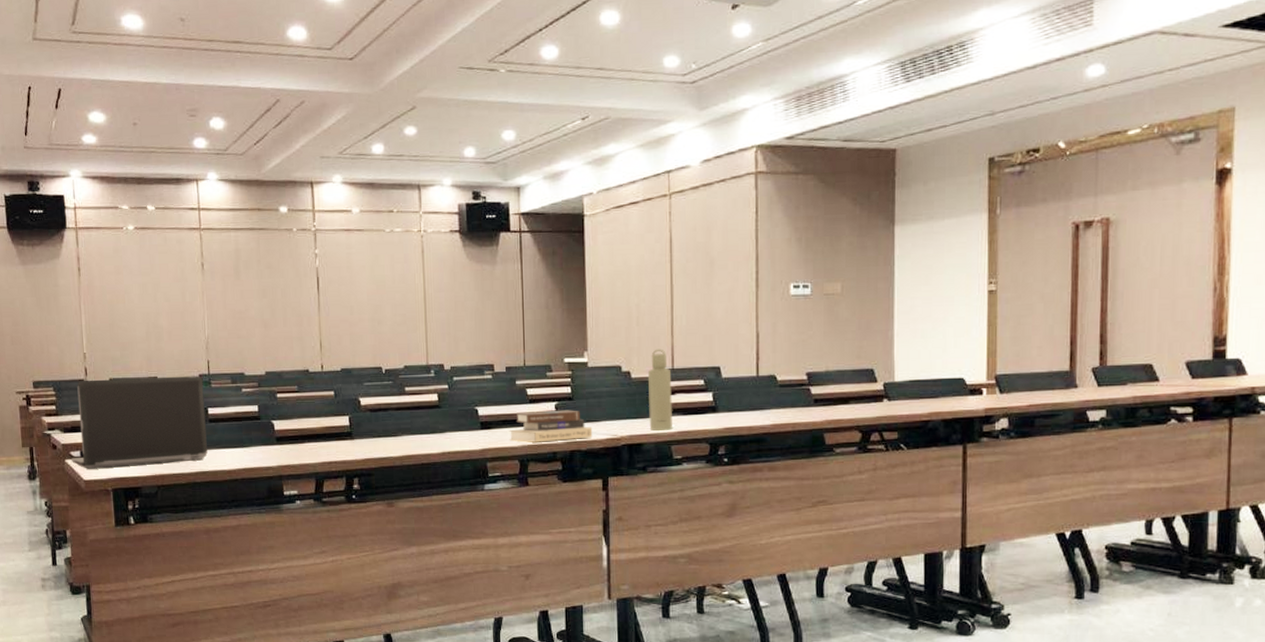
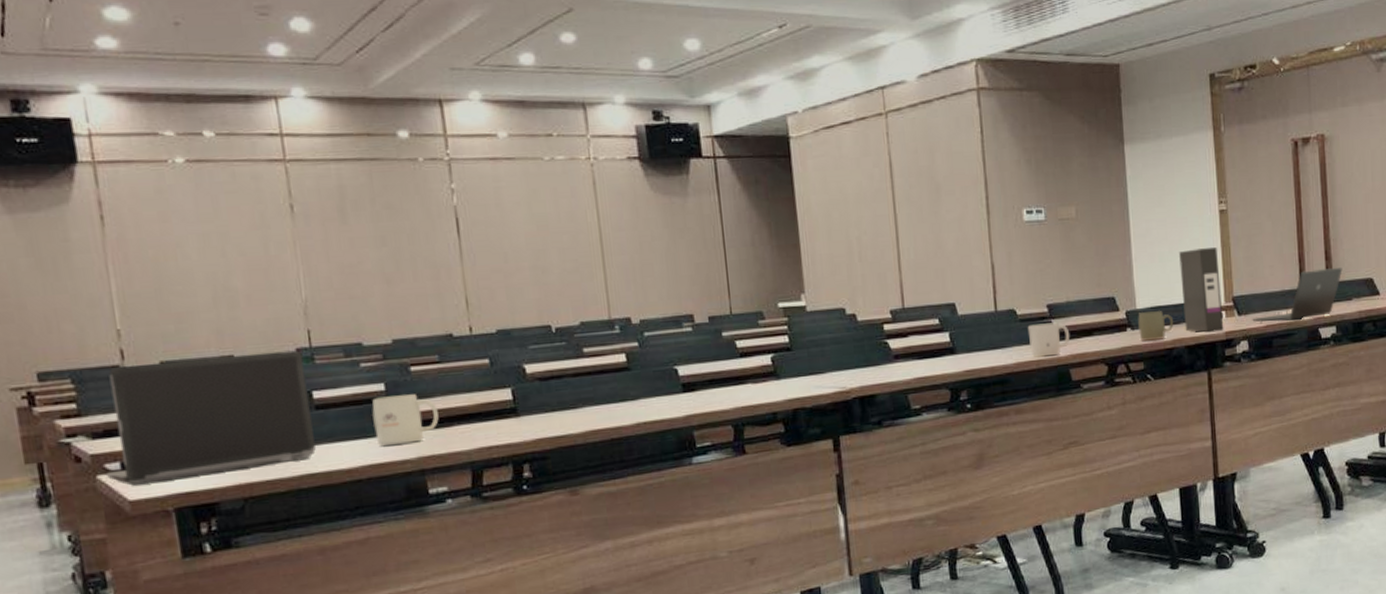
mug: none [248,416,295,455] -> present [371,394,439,447]
books: present [509,410,593,443] -> none [717,362,818,404]
bottle: present [647,349,672,431] -> none [875,286,908,379]
mug: none [786,389,827,420] -> present [1027,322,1070,357]
mug: none [895,384,932,412] -> present [1138,311,1174,341]
binder: none [942,326,984,408] -> present [1179,247,1224,333]
laptop: none [1014,351,1119,403] -> present [1252,267,1343,323]

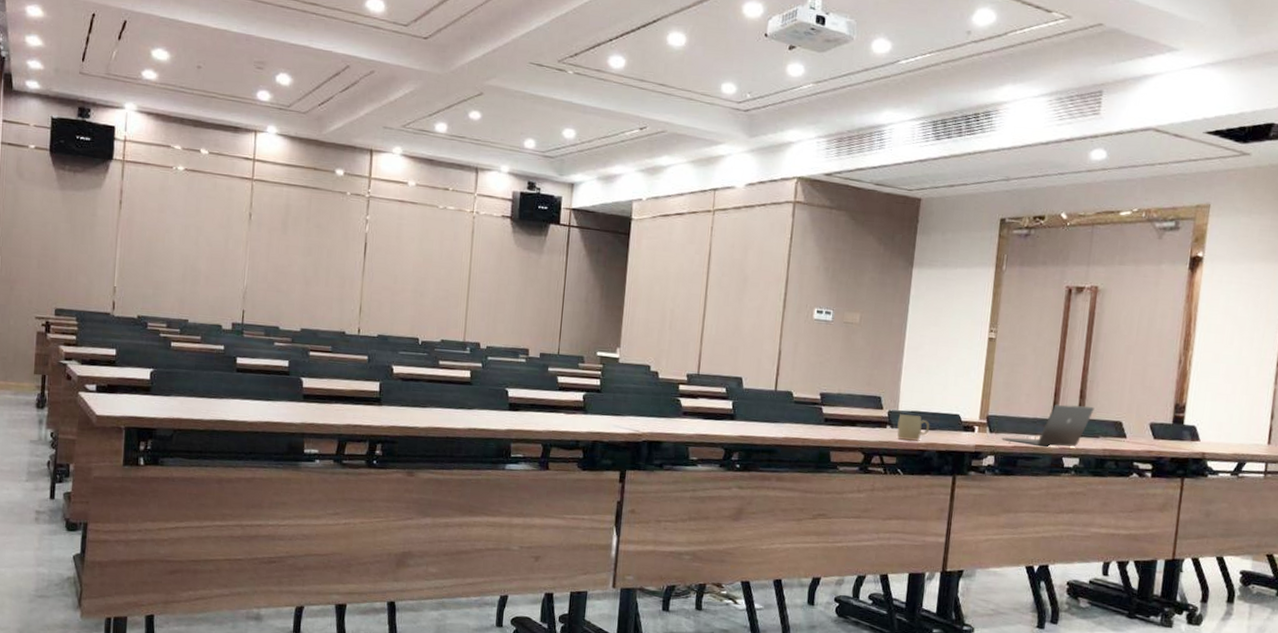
laptop computer: present [105,350,316,486] -> none [85,314,236,409]
mug: present [371,394,439,447] -> none [274,371,323,411]
mug: present [1027,322,1070,357] -> none [799,407,836,437]
binder: present [1179,247,1224,333] -> none [939,367,981,444]

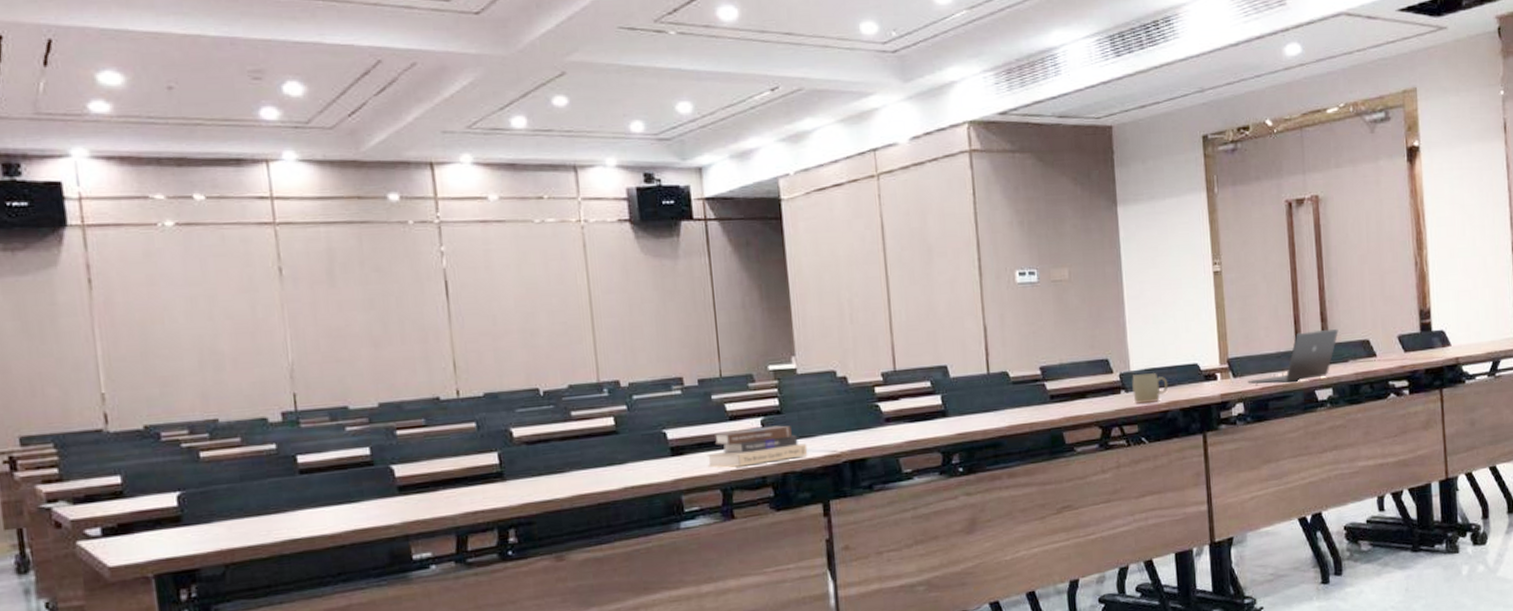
books: none [536,398,617,431] -> present [706,425,808,468]

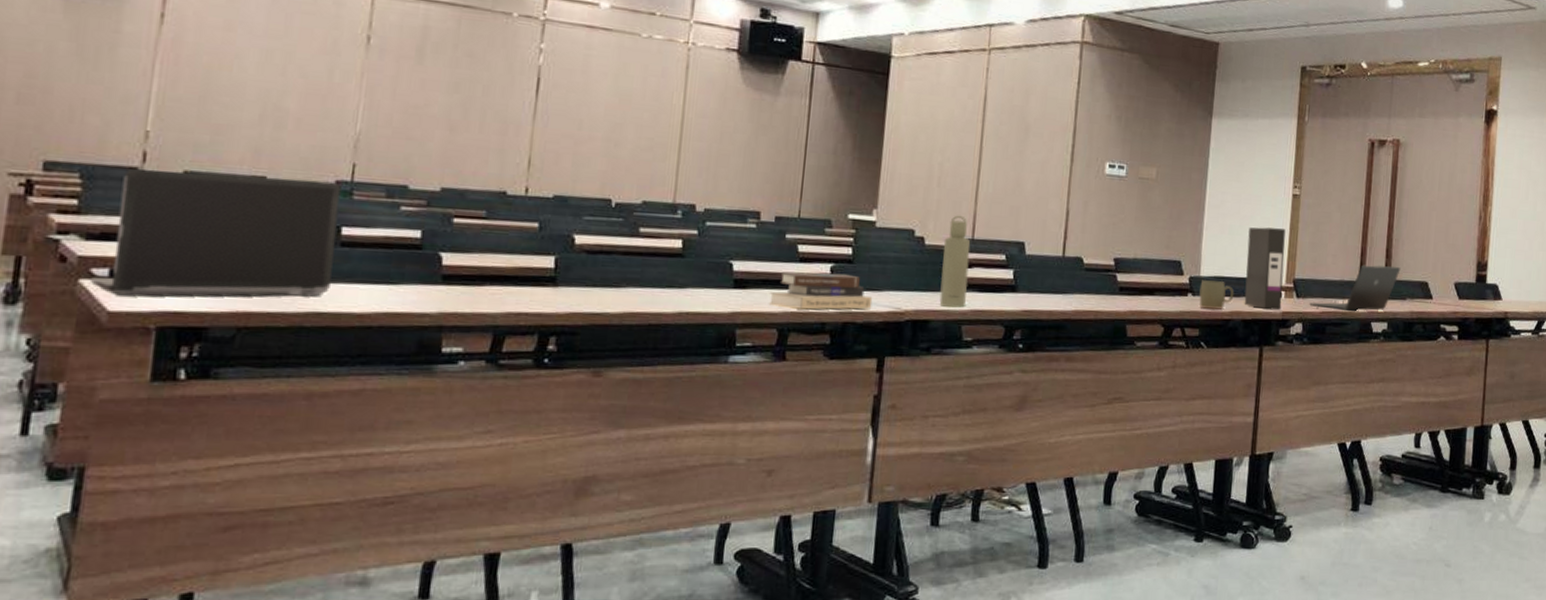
laptop computer: none [85,414,299,552] -> present [89,168,341,298]
bottle: none [866,349,899,443] -> present [939,215,971,308]
binder: none [1173,309,1219,395] -> present [1244,227,1286,311]

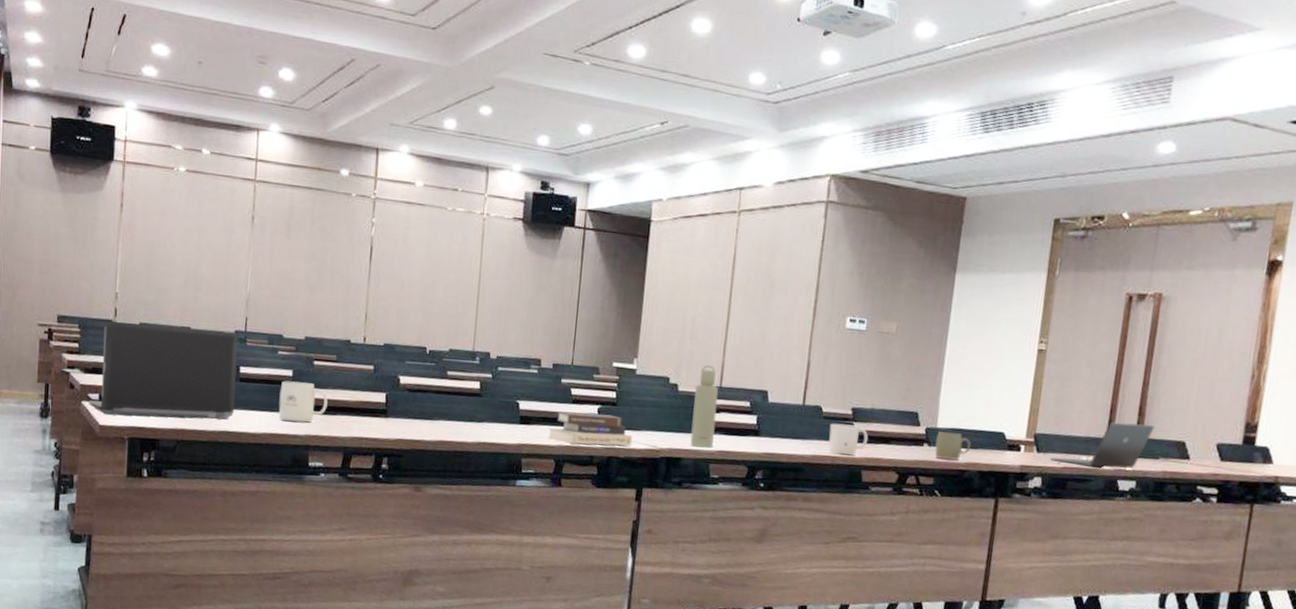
mug: none [398,244,472,297] -> present [278,380,328,423]
mug: none [1090,275,1132,309] -> present [828,423,869,455]
binder: present [1244,227,1286,311] -> none [981,381,1029,464]

